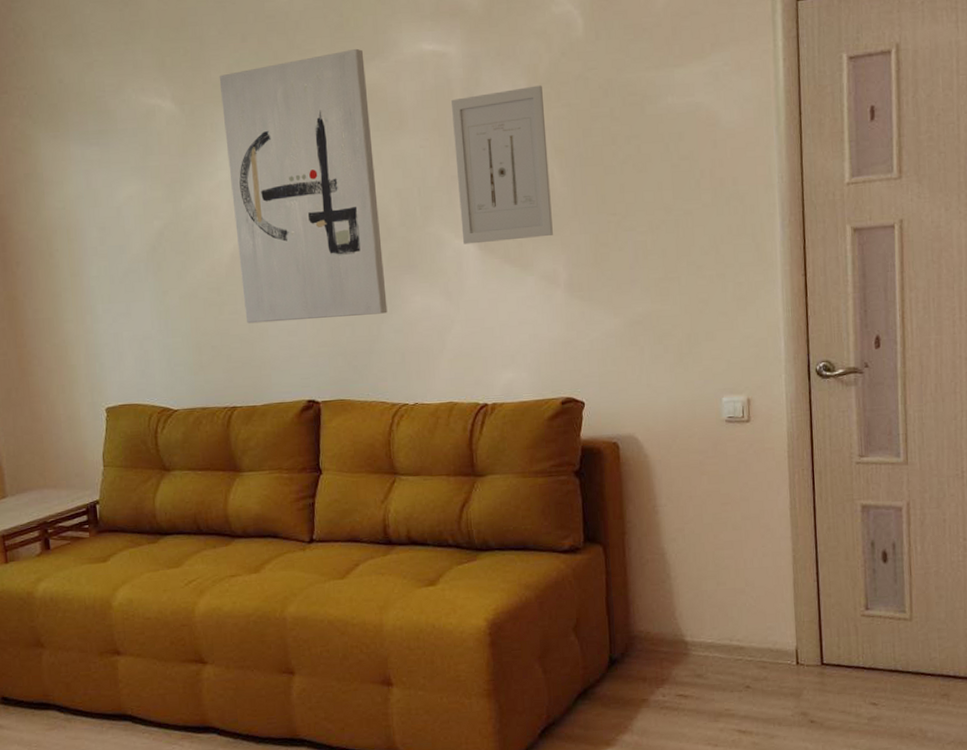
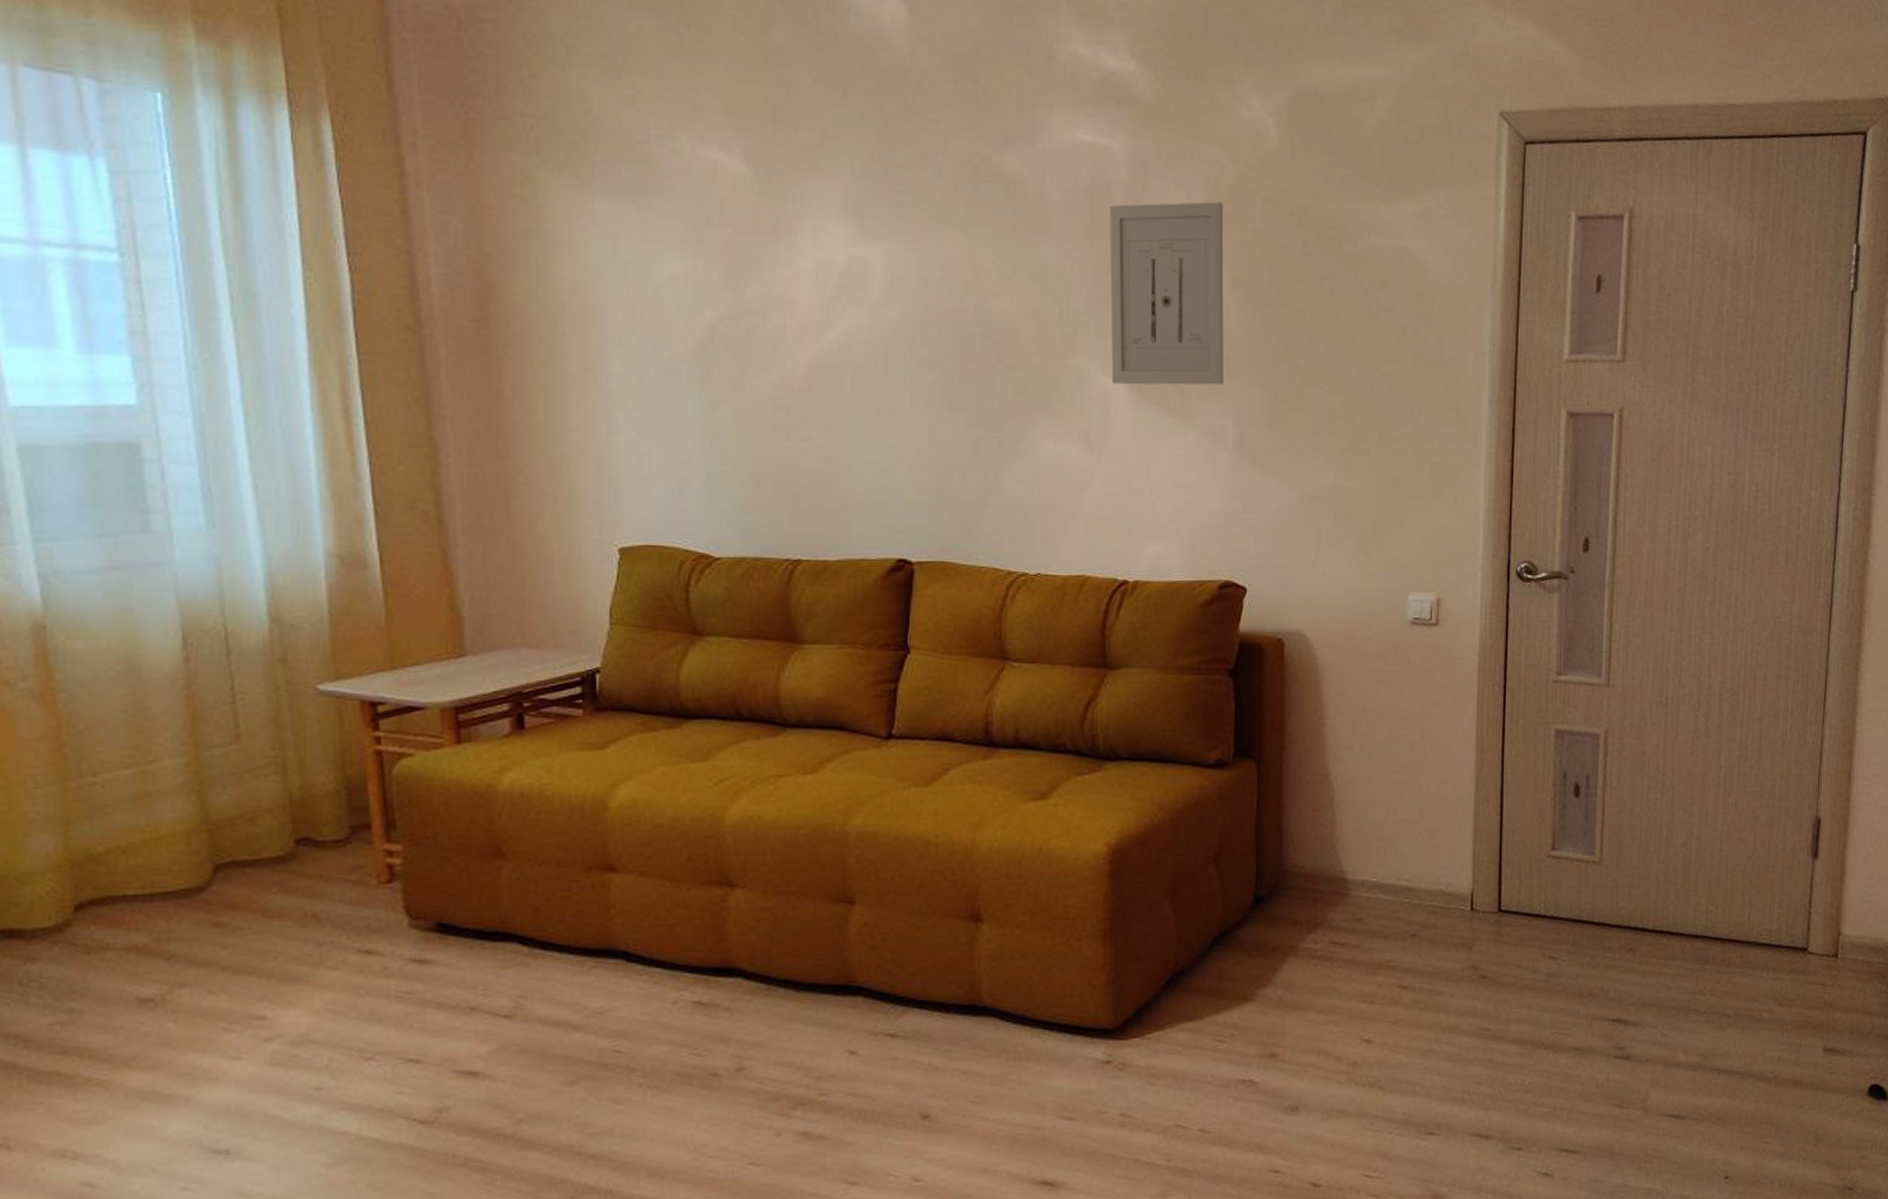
wall art: present [219,48,388,324] -> none [809,126,1010,459]

